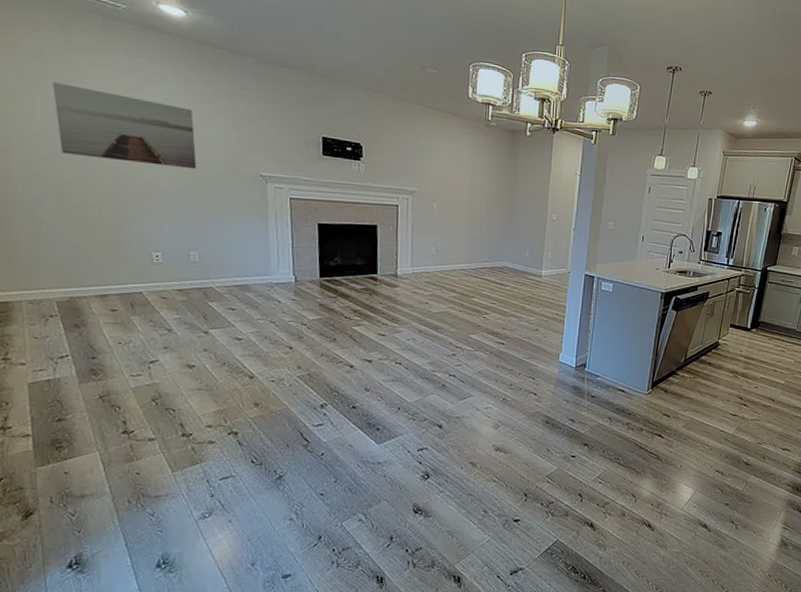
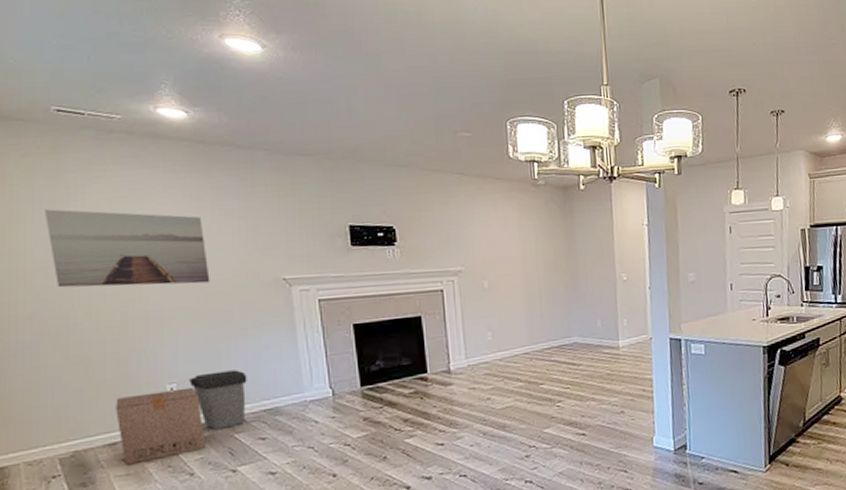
cardboard box: none [107,256,184,315] -> present [115,387,206,466]
trash can: none [173,247,223,297] -> present [189,370,247,431]

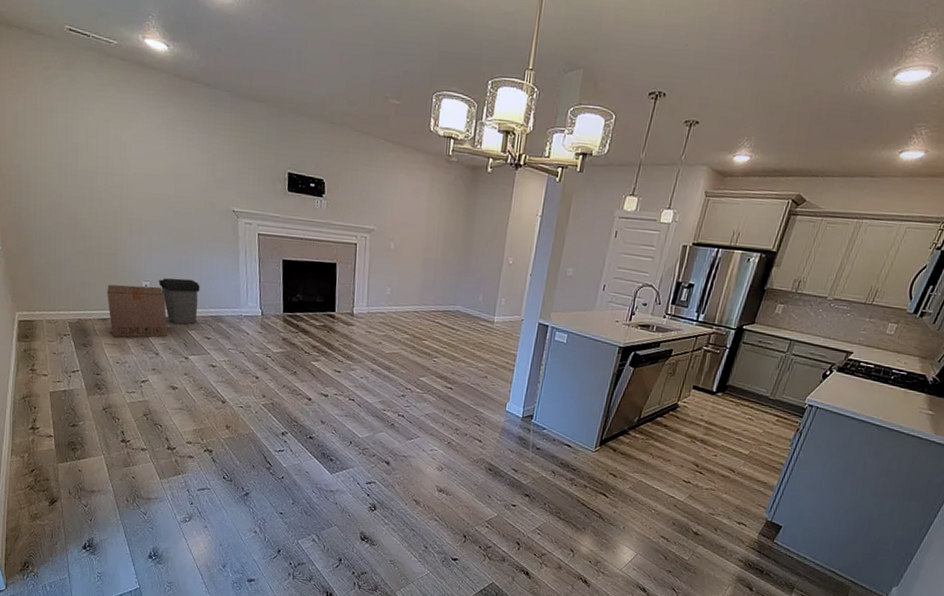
wall art: present [45,209,210,288] -> none [60,119,178,204]

